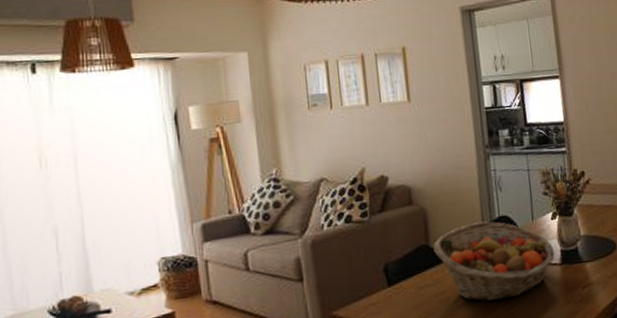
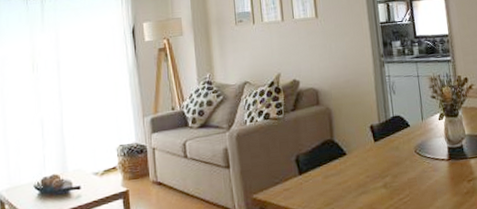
fruit basket: present [433,221,555,302] -> none [337,120,443,191]

